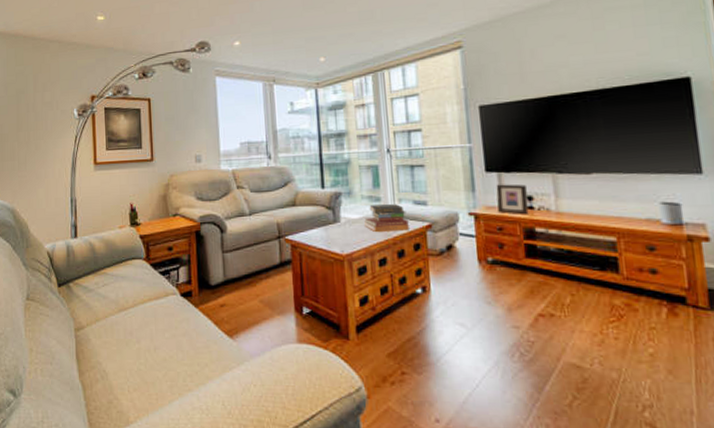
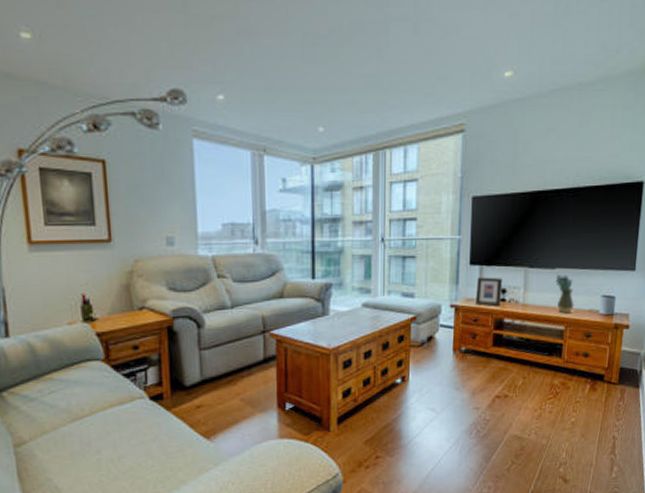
books: present [364,204,409,232] -> none [353,296,395,324]
vase: none [593,180,625,223] -> present [555,274,574,314]

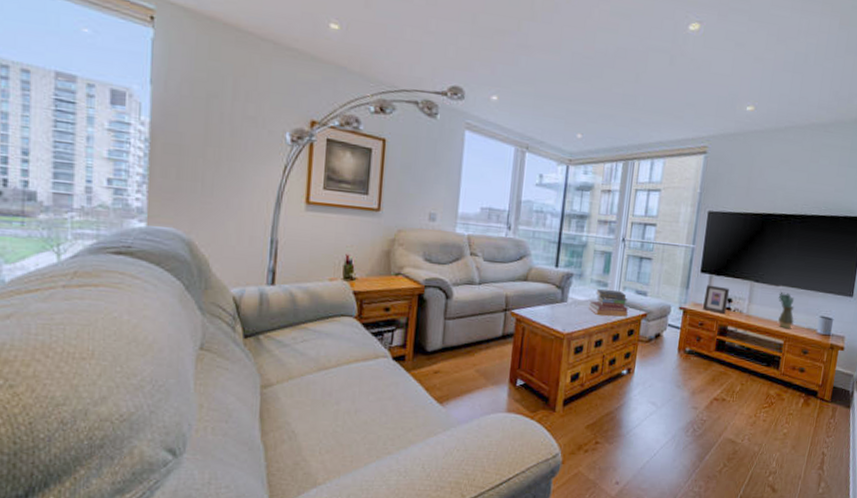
books: none [353,296,395,324] -> present [589,289,628,317]

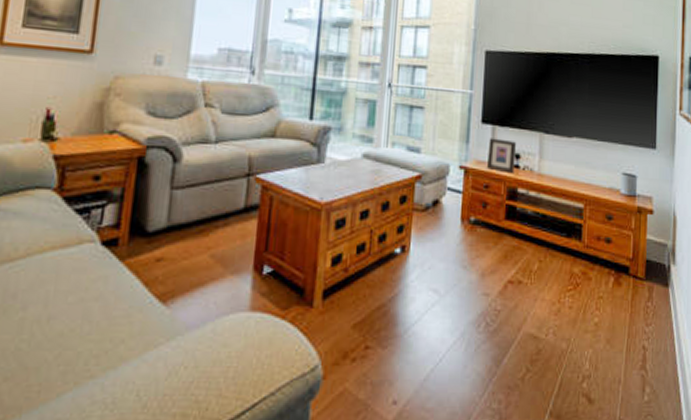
books: present [589,289,628,317] -> none [351,146,399,180]
vase: present [778,291,795,329] -> none [572,144,593,190]

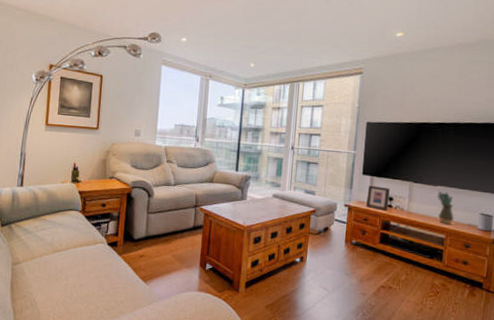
vase: none [572,144,593,190] -> present [437,191,454,225]

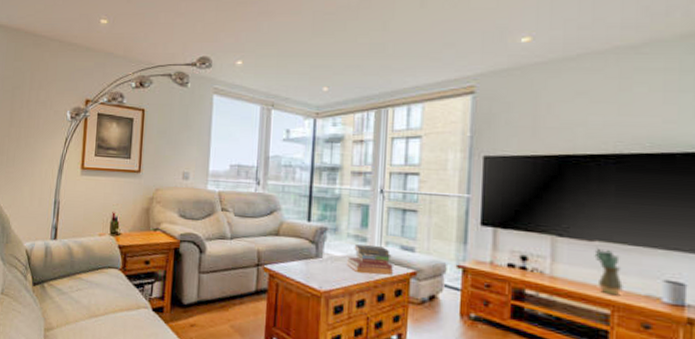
books: none [265,189,299,213] -> present [347,244,393,275]
picture frame: present [366,185,390,210] -> none [488,240,522,274]

